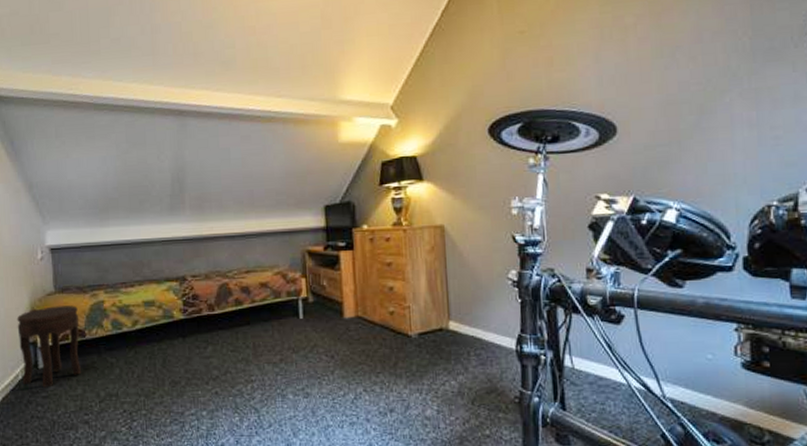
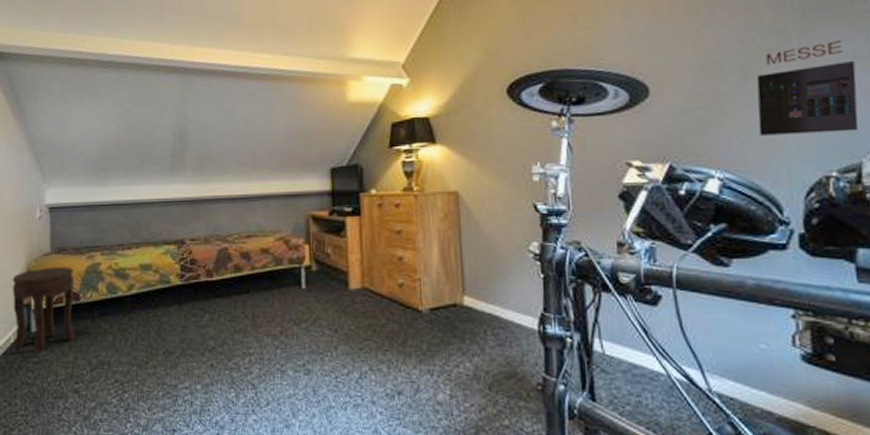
album cover: none [711,82,797,169] -> present [756,41,859,136]

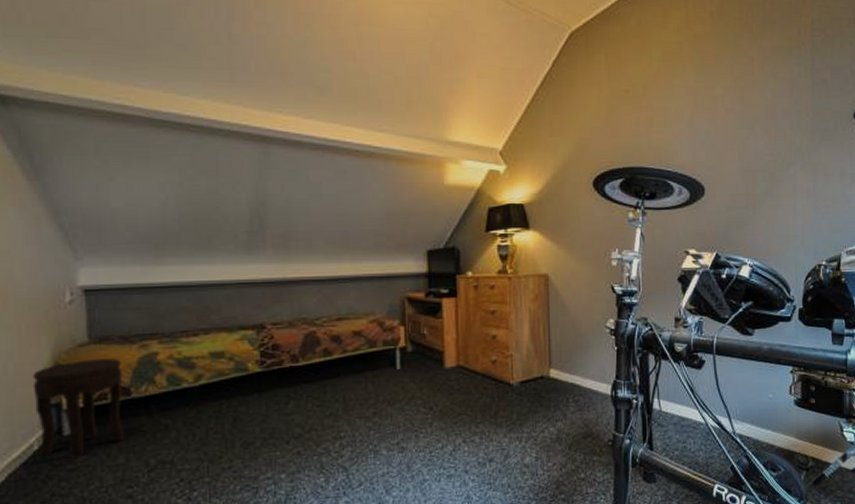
album cover: present [756,41,859,136] -> none [779,160,842,231]

